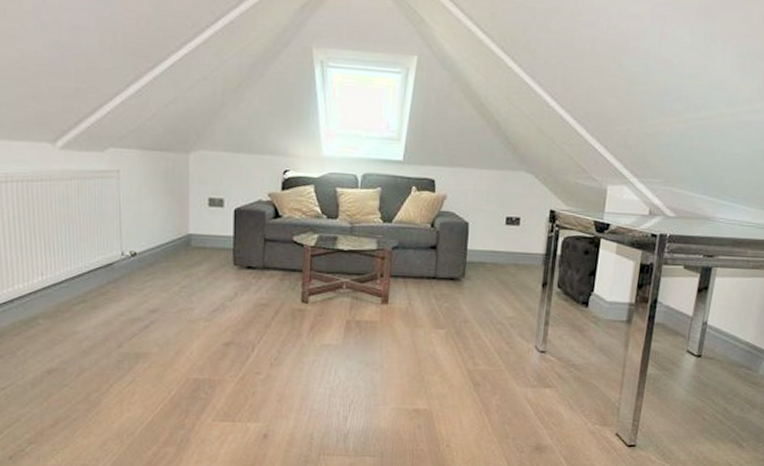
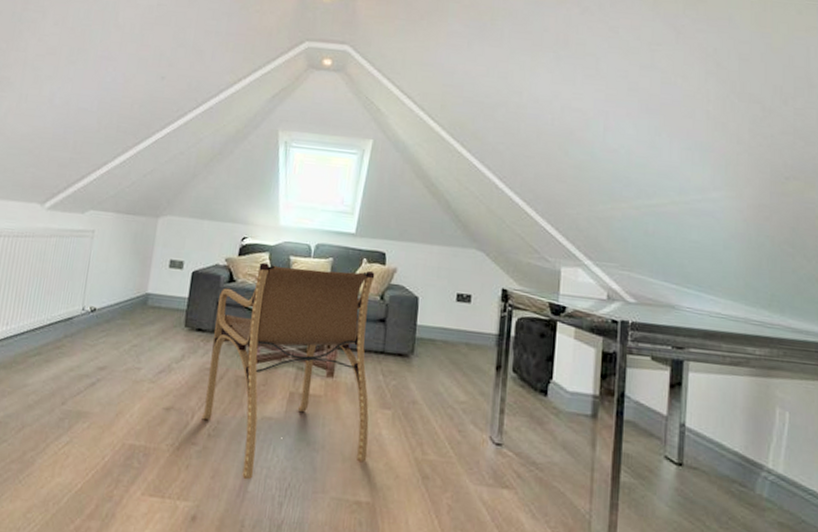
armchair: none [262,196,425,400] -> present [202,262,375,480]

